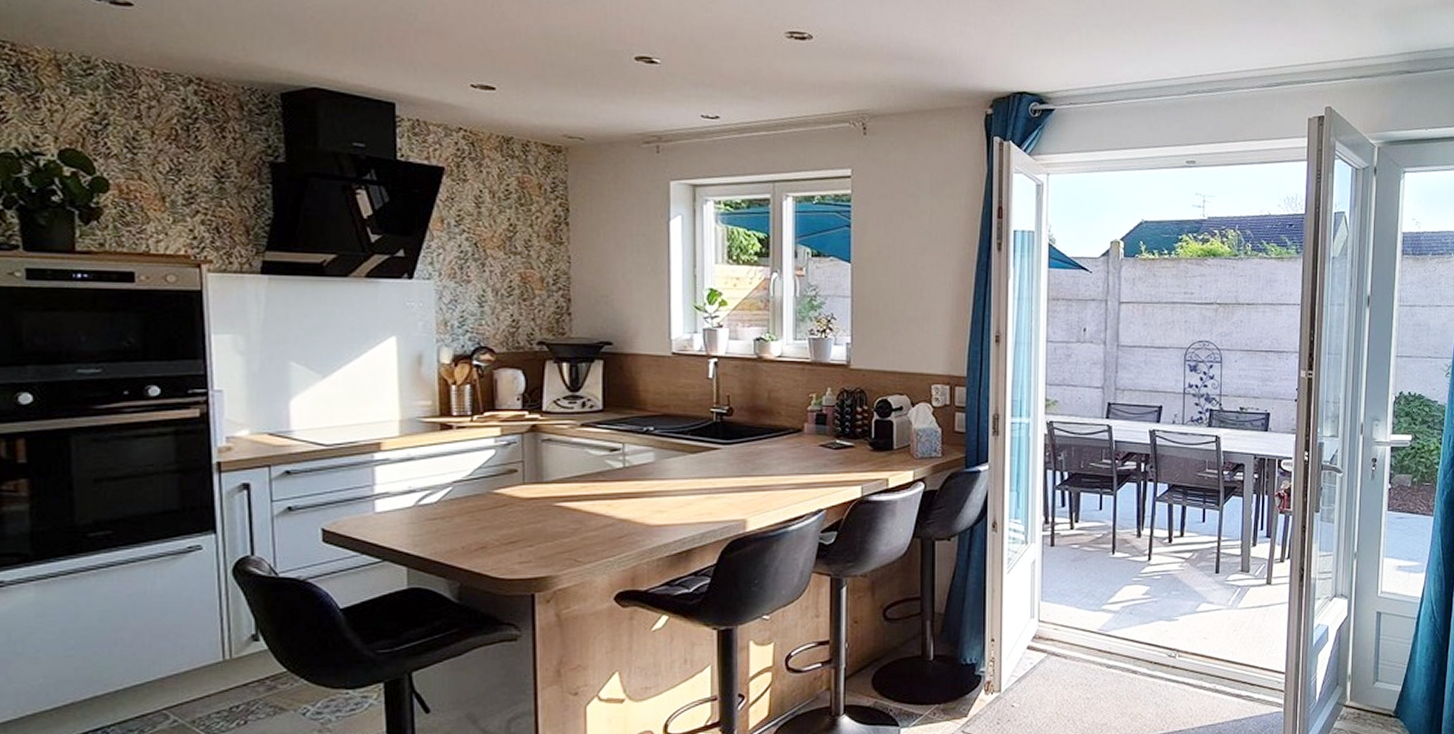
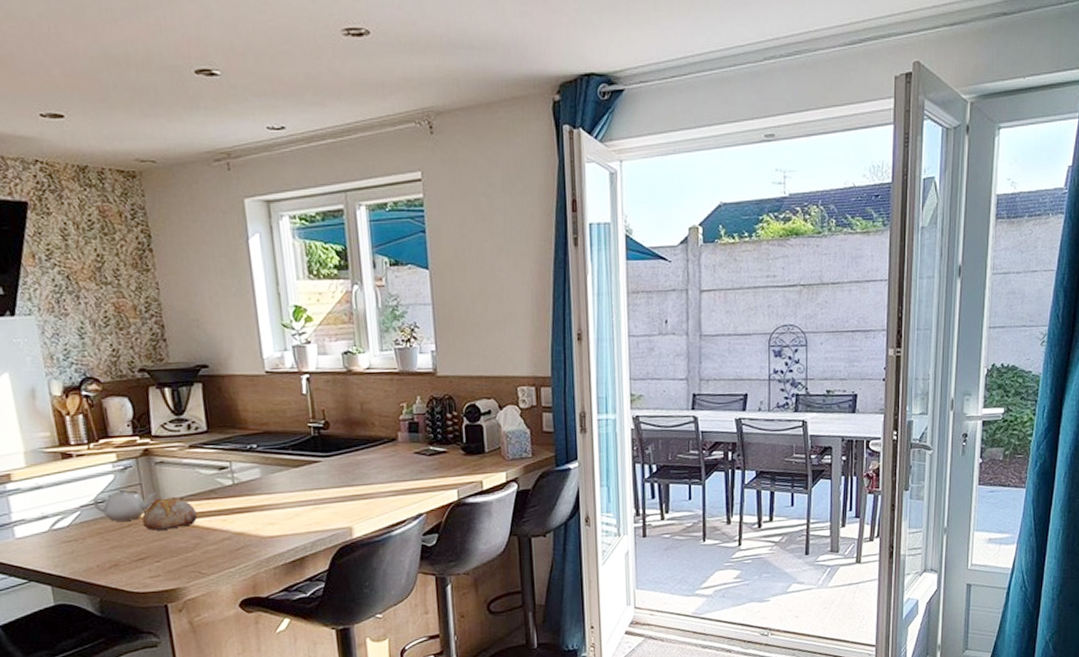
teapot: none [467,464,540,500] -> present [92,487,157,521]
bread: none [519,478,581,512] -> present [142,497,198,531]

